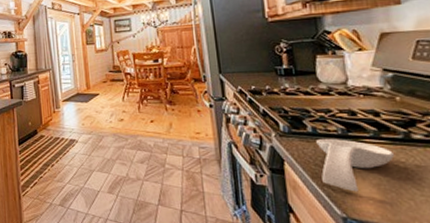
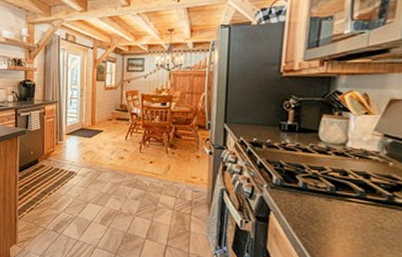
spoon rest: present [316,138,395,192] -> none [302,193,375,245]

